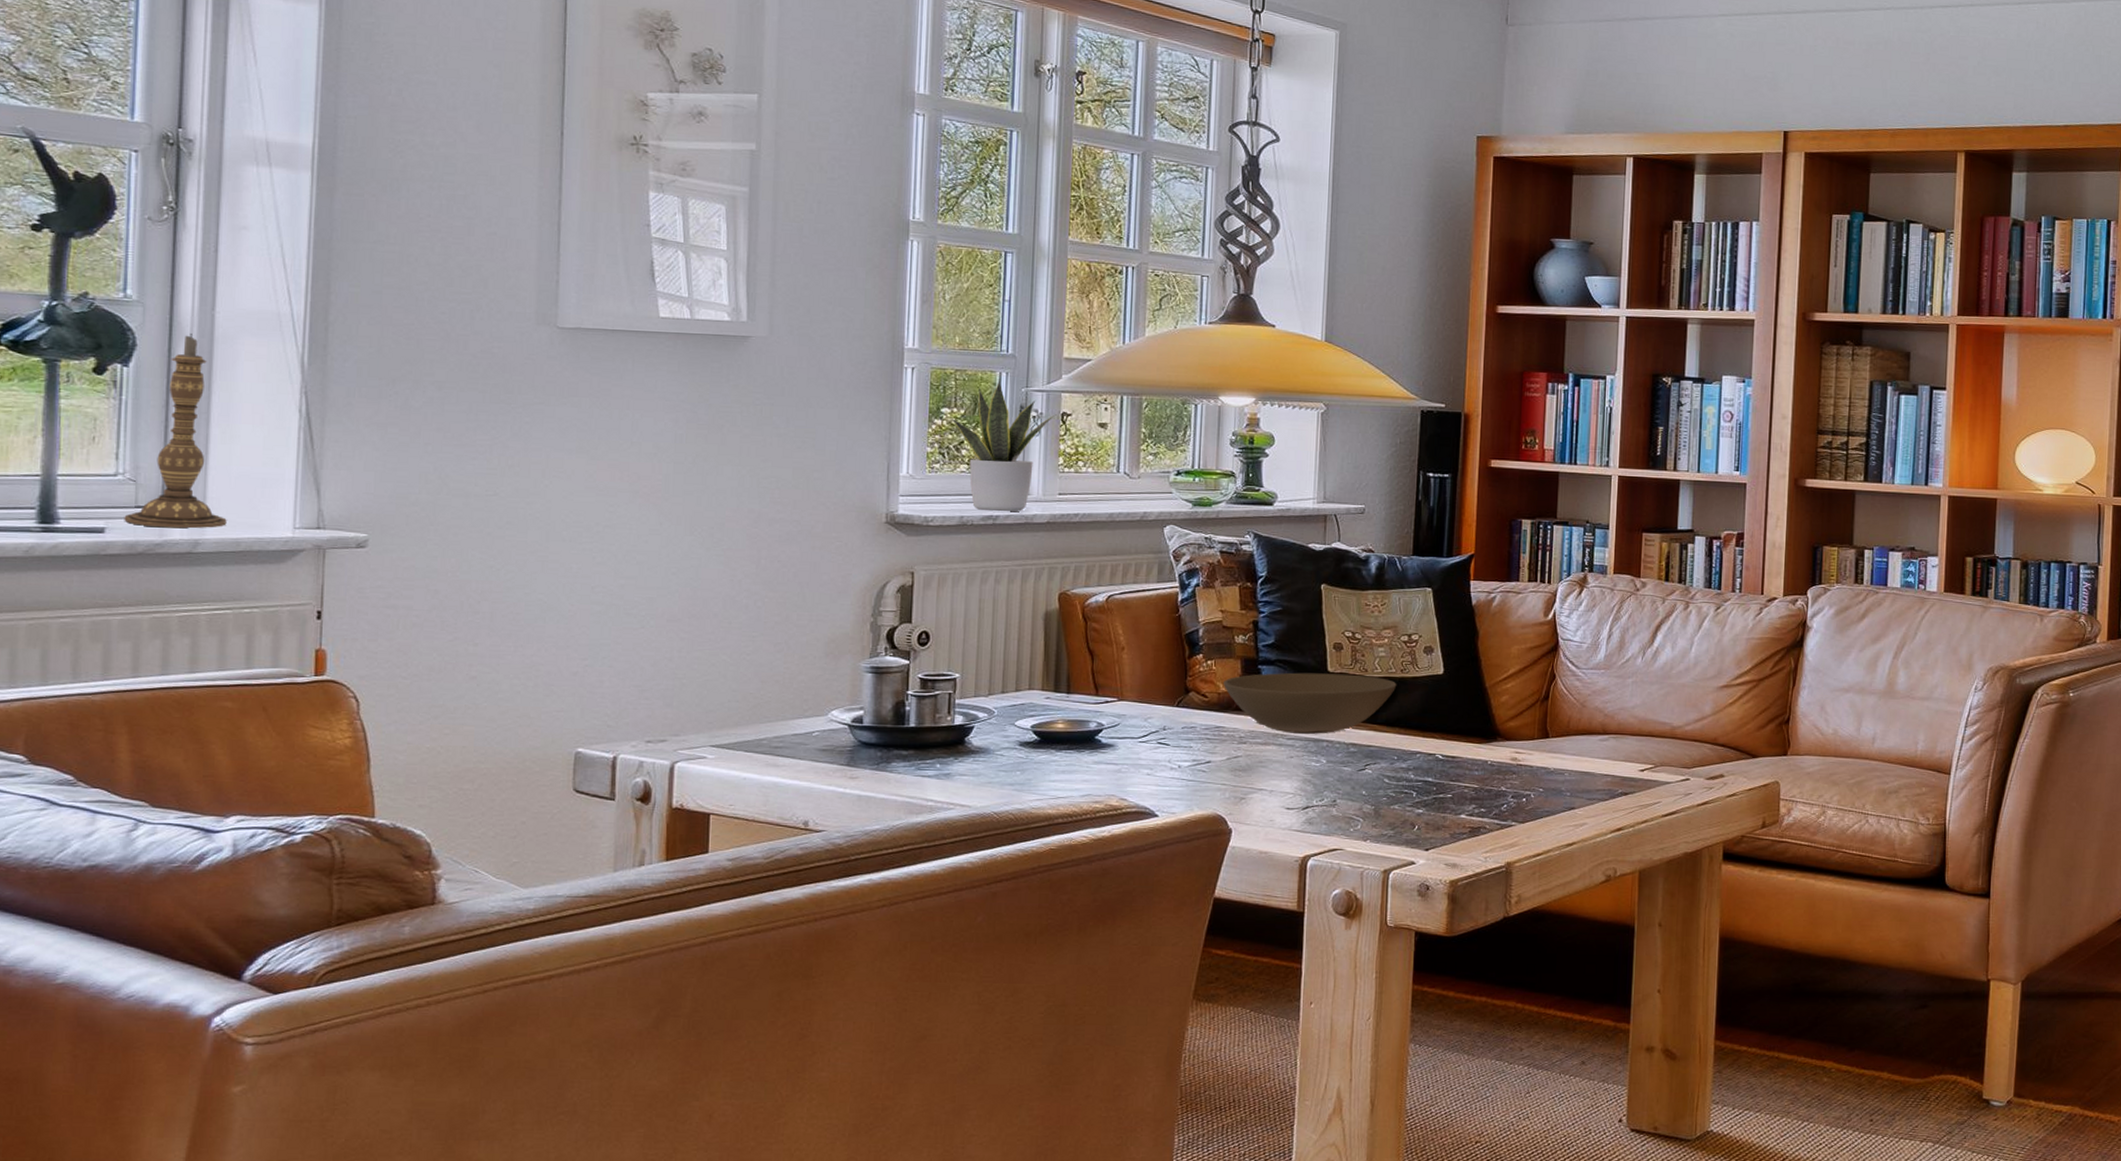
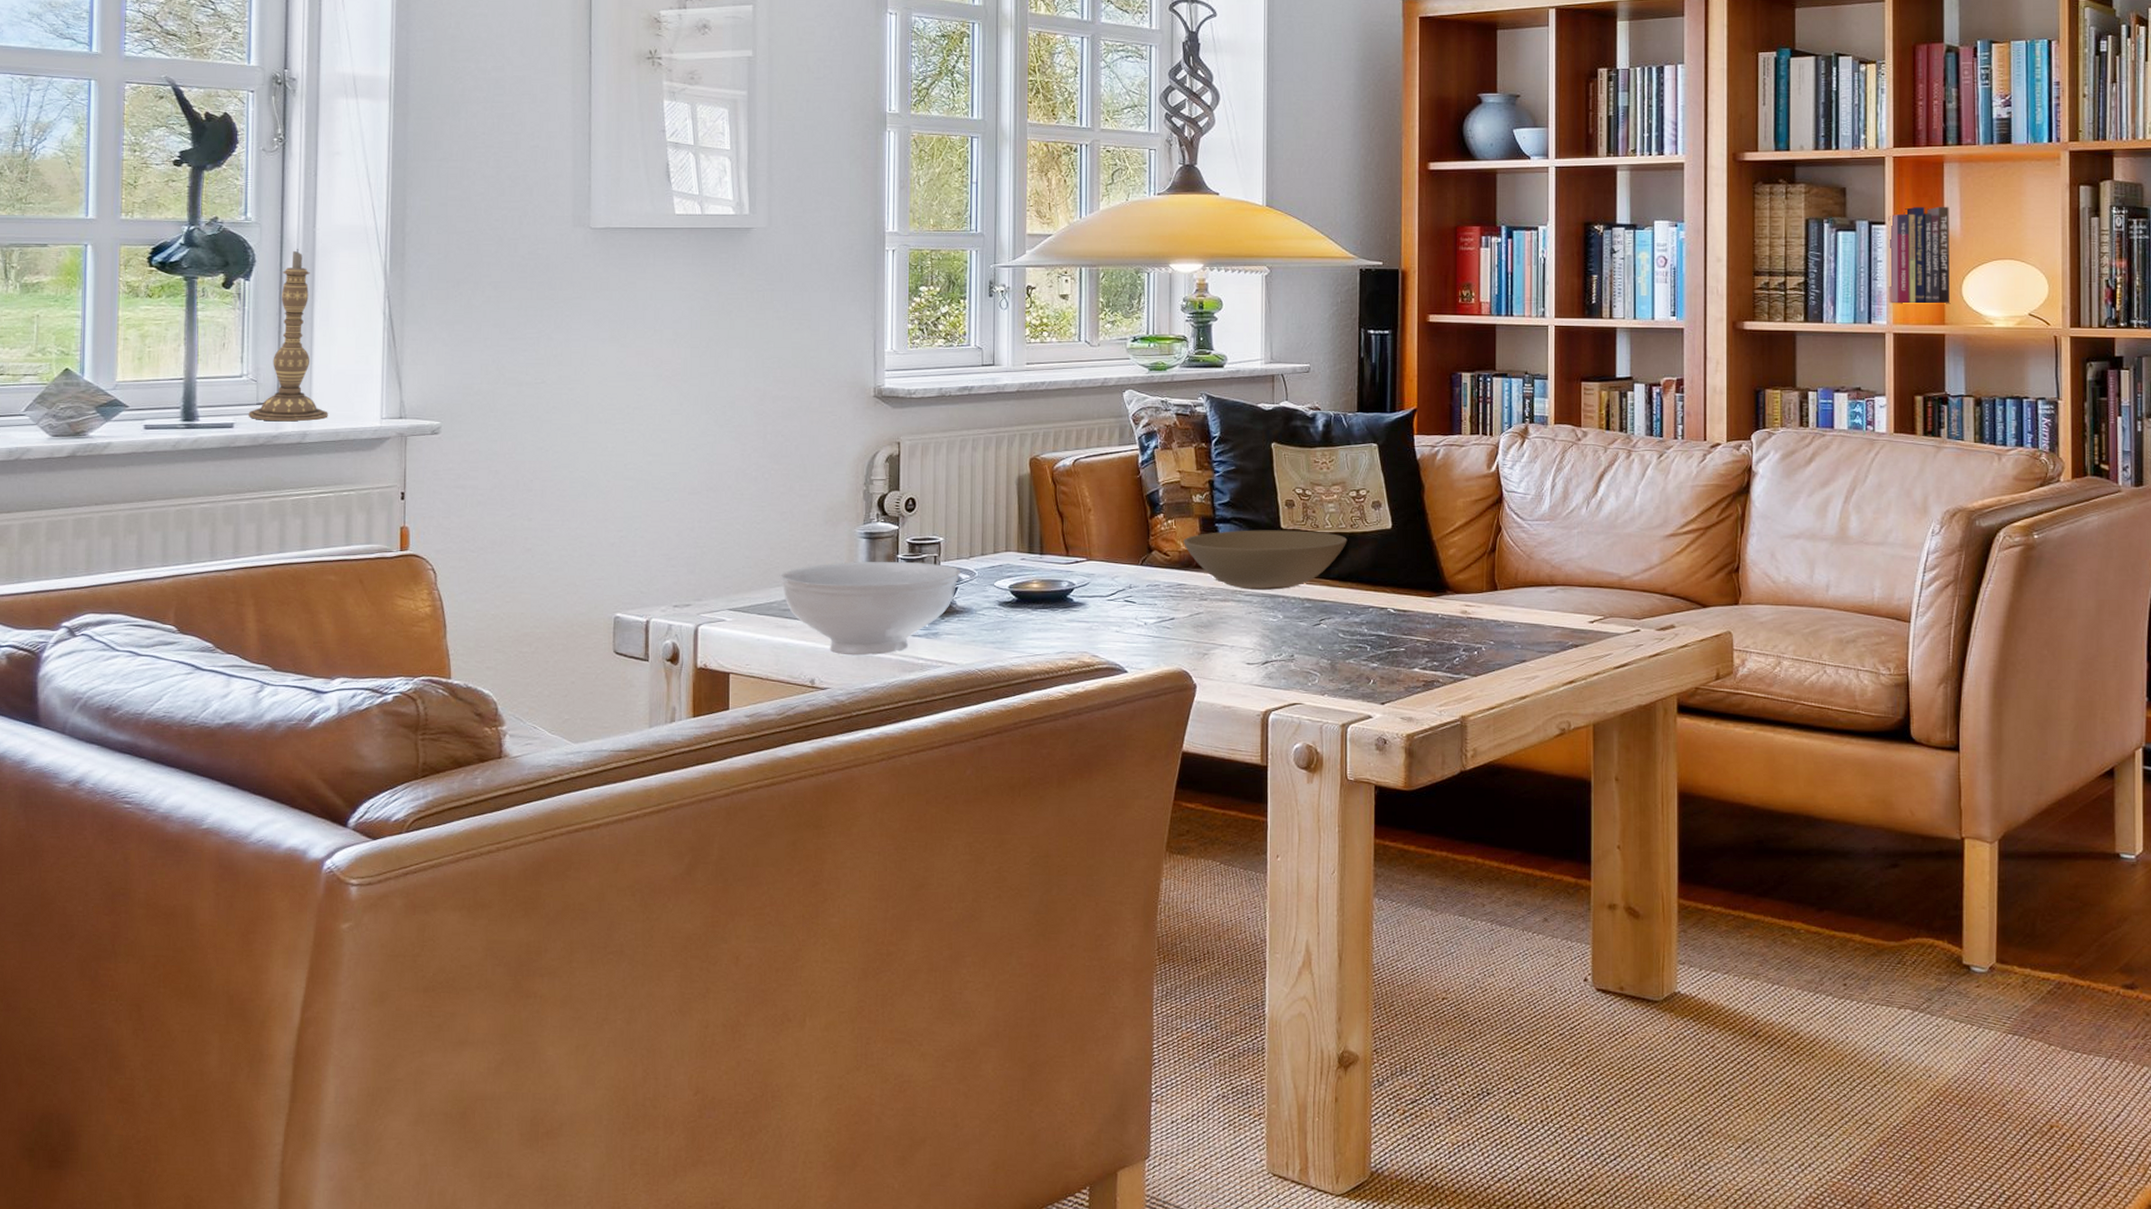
decorative bowl: none [771,697,978,797] -> present [779,561,960,656]
potted plant: present [951,377,1057,512] -> none [928,255,1022,383]
books: none [1946,374,2007,469] -> present [1889,206,1950,303]

